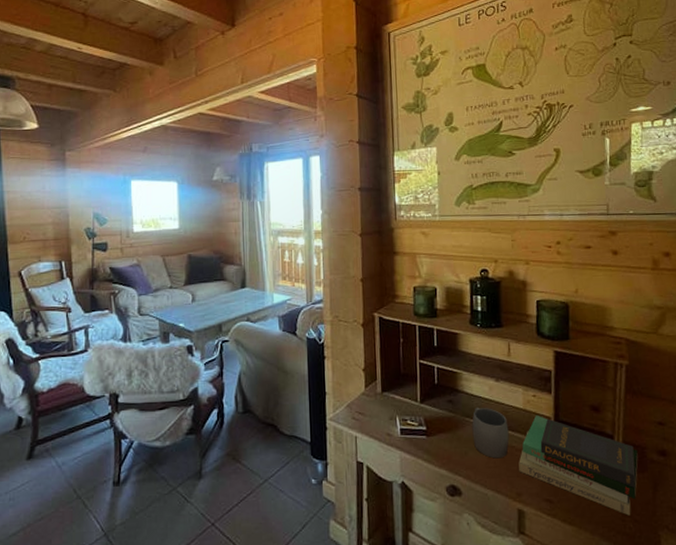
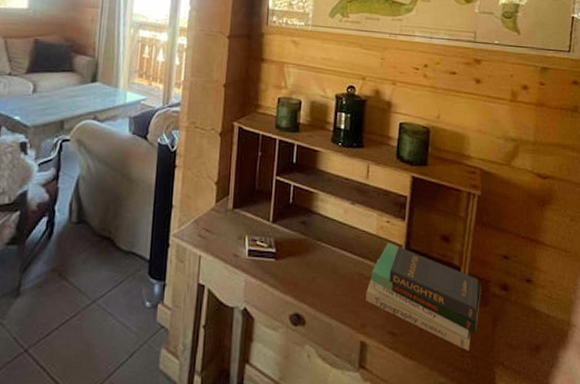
mug: present [472,407,510,459] -> none [322,230,360,286]

